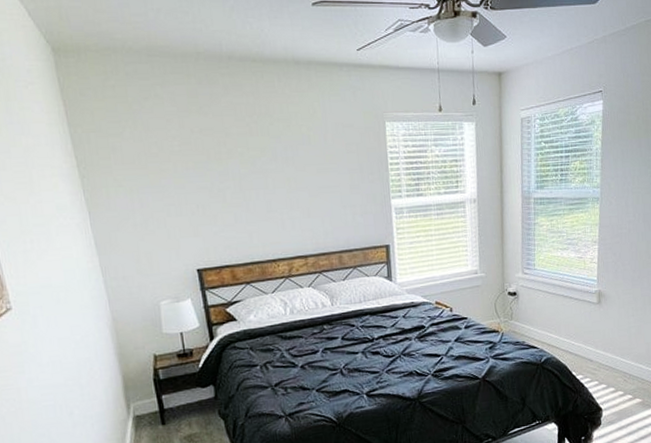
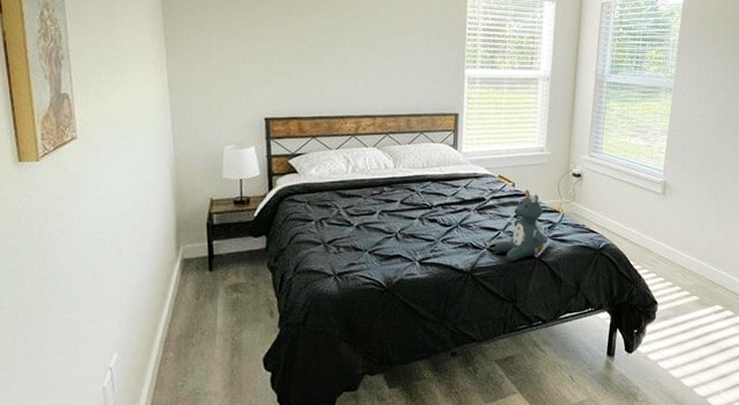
stuffed animal: none [438,312,488,385] -> present [494,189,545,262]

